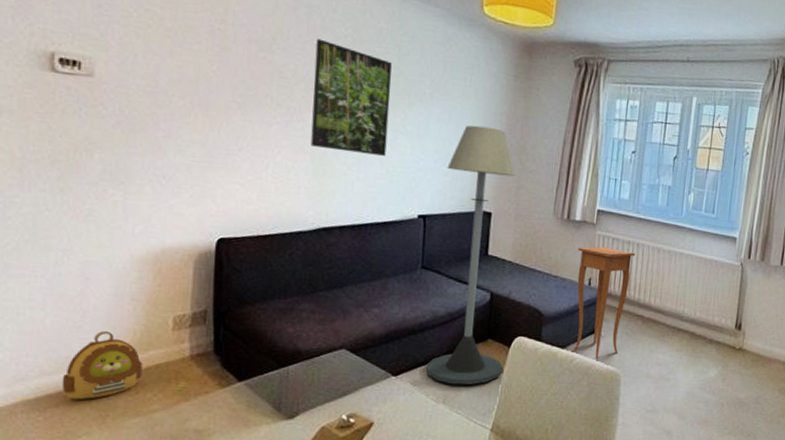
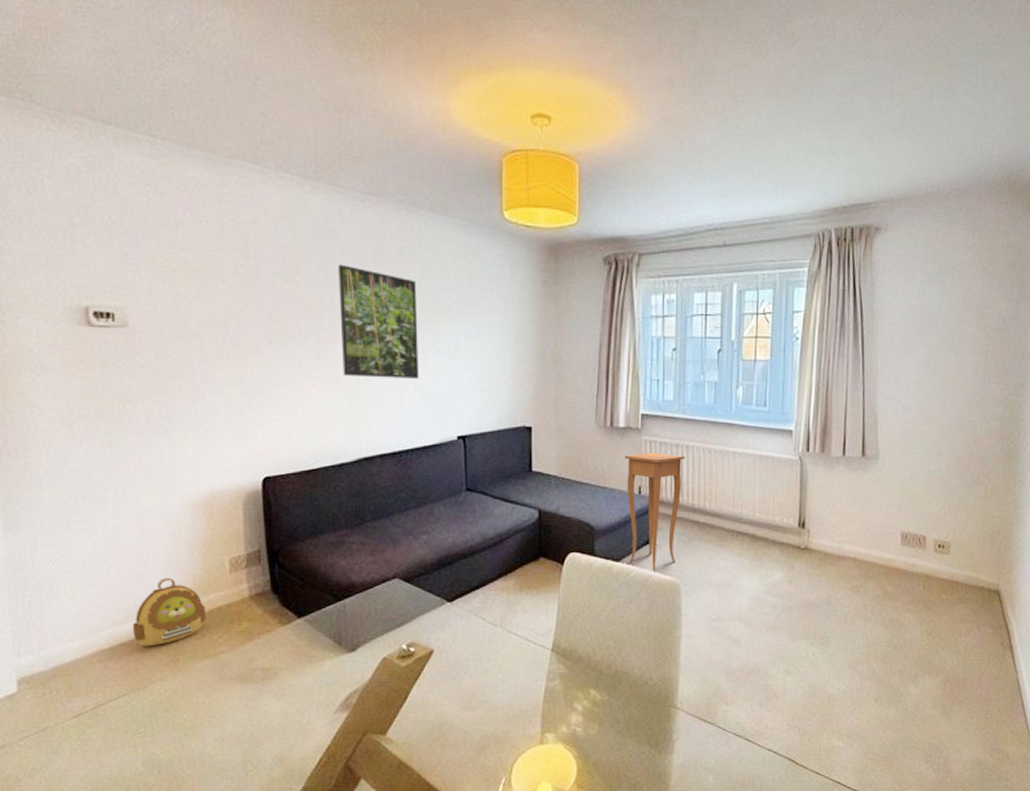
floor lamp: present [426,125,516,385] -> none [481,337,558,607]

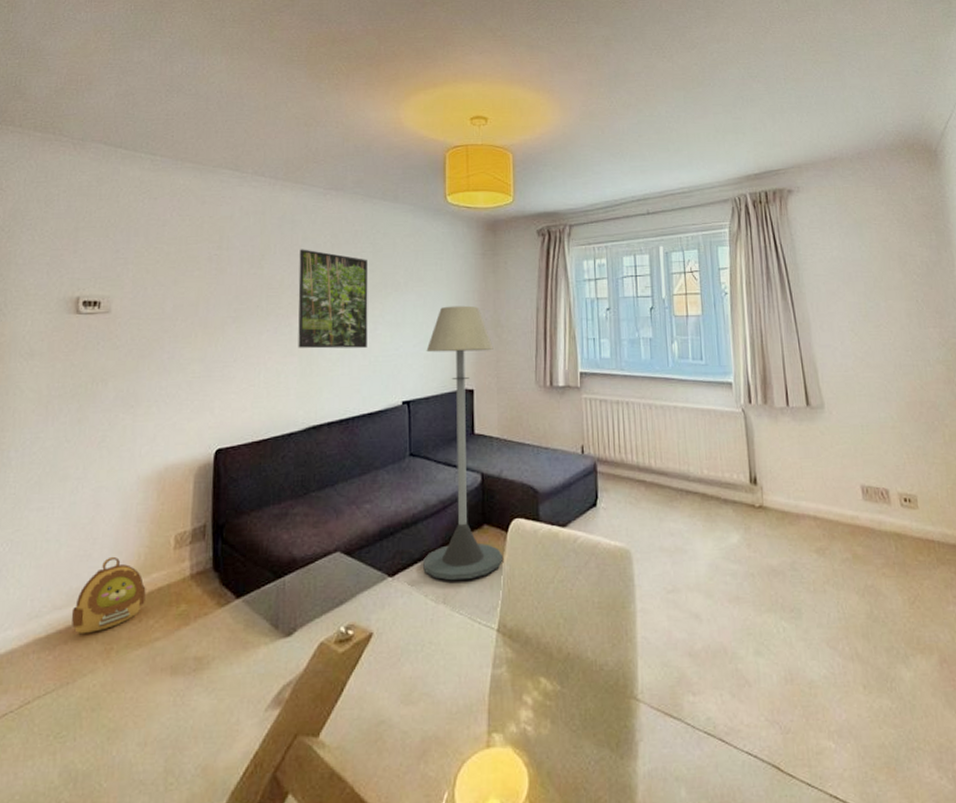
floor lamp: none [481,337,558,607] -> present [423,305,502,581]
side table: present [624,453,685,571] -> none [565,410,626,536]

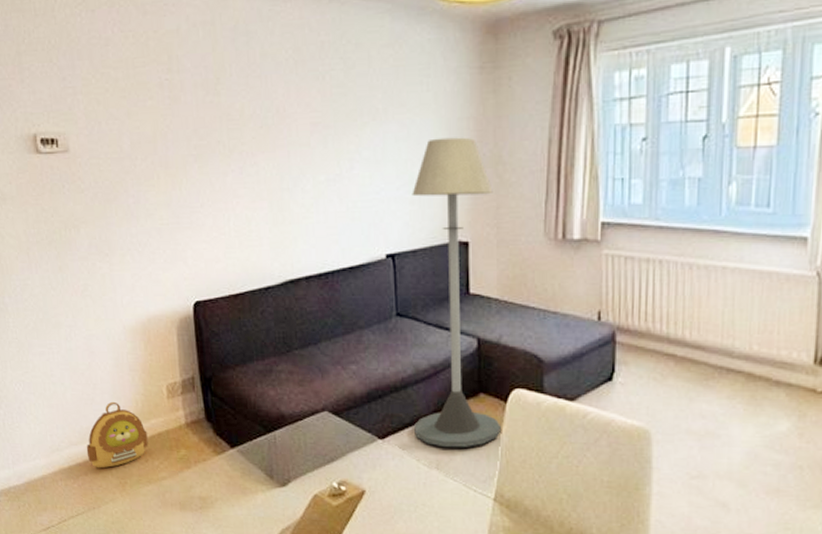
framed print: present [298,249,368,349] -> none [258,68,344,192]

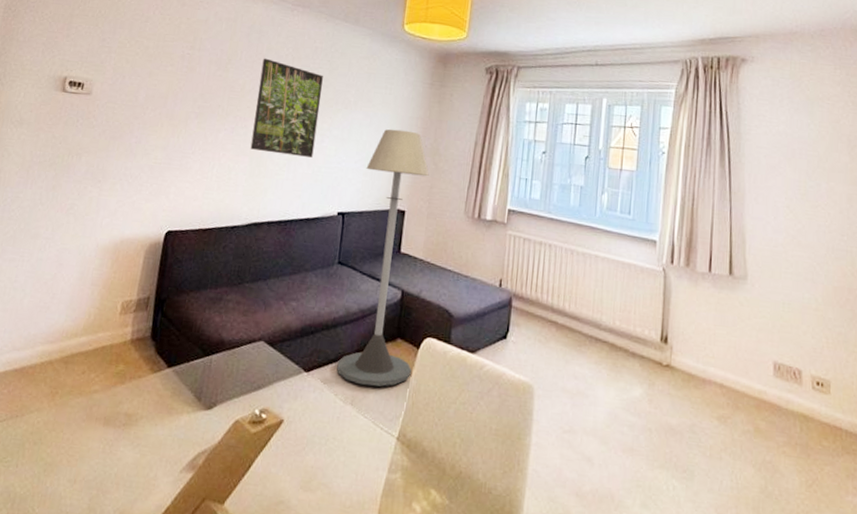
backpack: present [86,401,148,469] -> none [26,311,92,376]
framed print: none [258,68,344,192] -> present [250,58,323,158]

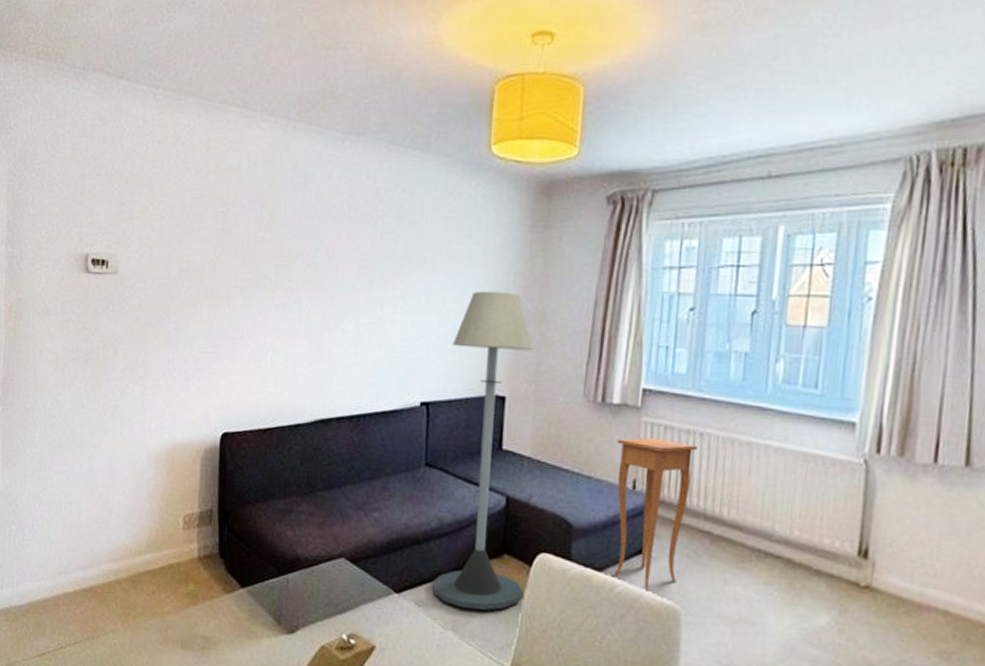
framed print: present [250,58,323,158] -> none [307,209,389,335]
side table: none [484,246,548,368] -> present [615,438,698,589]

